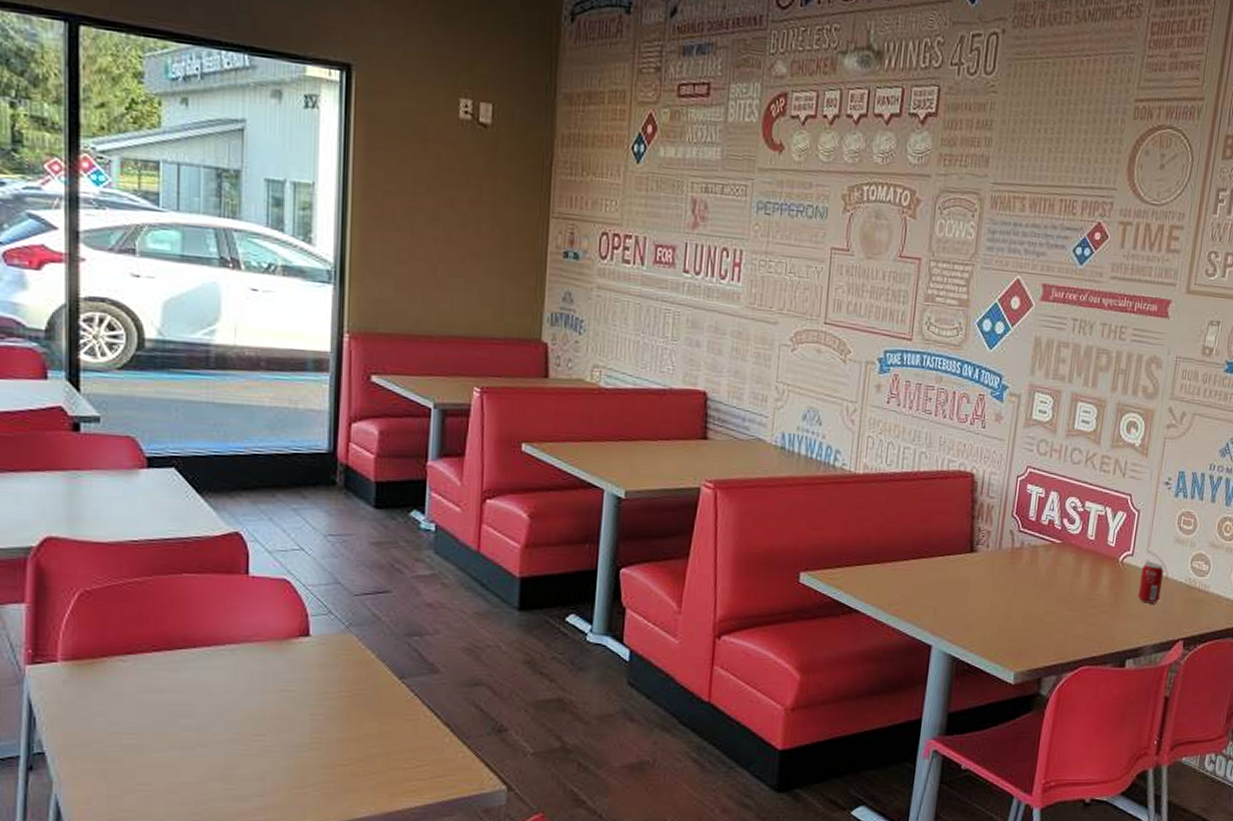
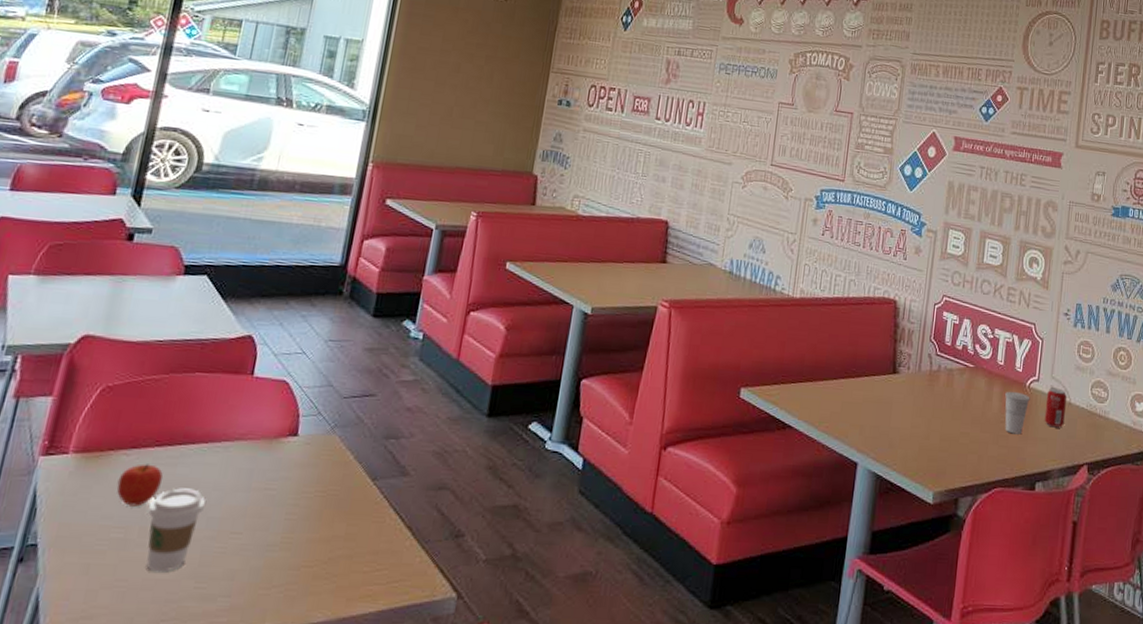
fruit: none [118,669,168,712] -> present [116,464,164,507]
coffee cup: none [159,692,221,775] -> present [146,488,207,572]
cup: none [1094,567,1123,612] -> present [1004,391,1030,435]

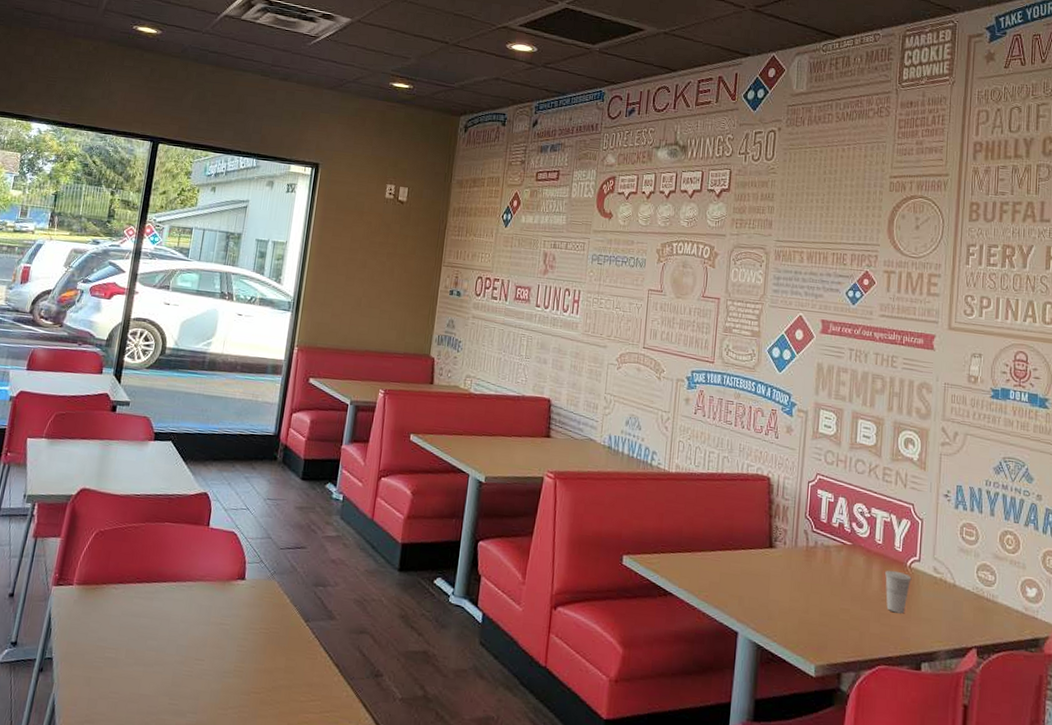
fruit: present [116,464,164,507] -> none [109,596,143,632]
coffee cup: present [146,488,207,572] -> none [132,618,176,689]
beverage can: present [1044,387,1067,428] -> none [927,568,952,610]

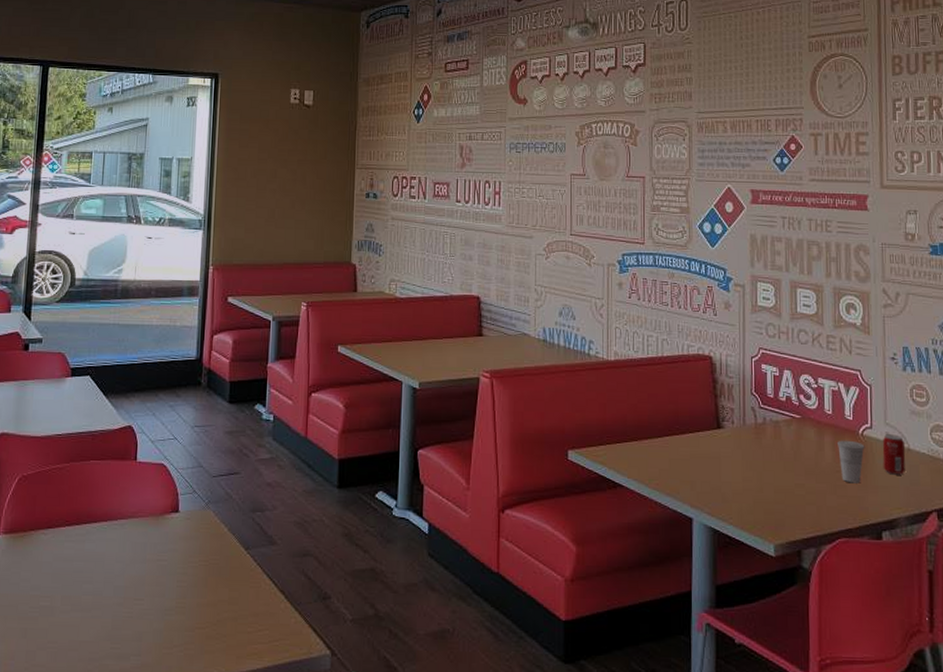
beverage can: none [927,568,952,610] -> present [882,434,906,475]

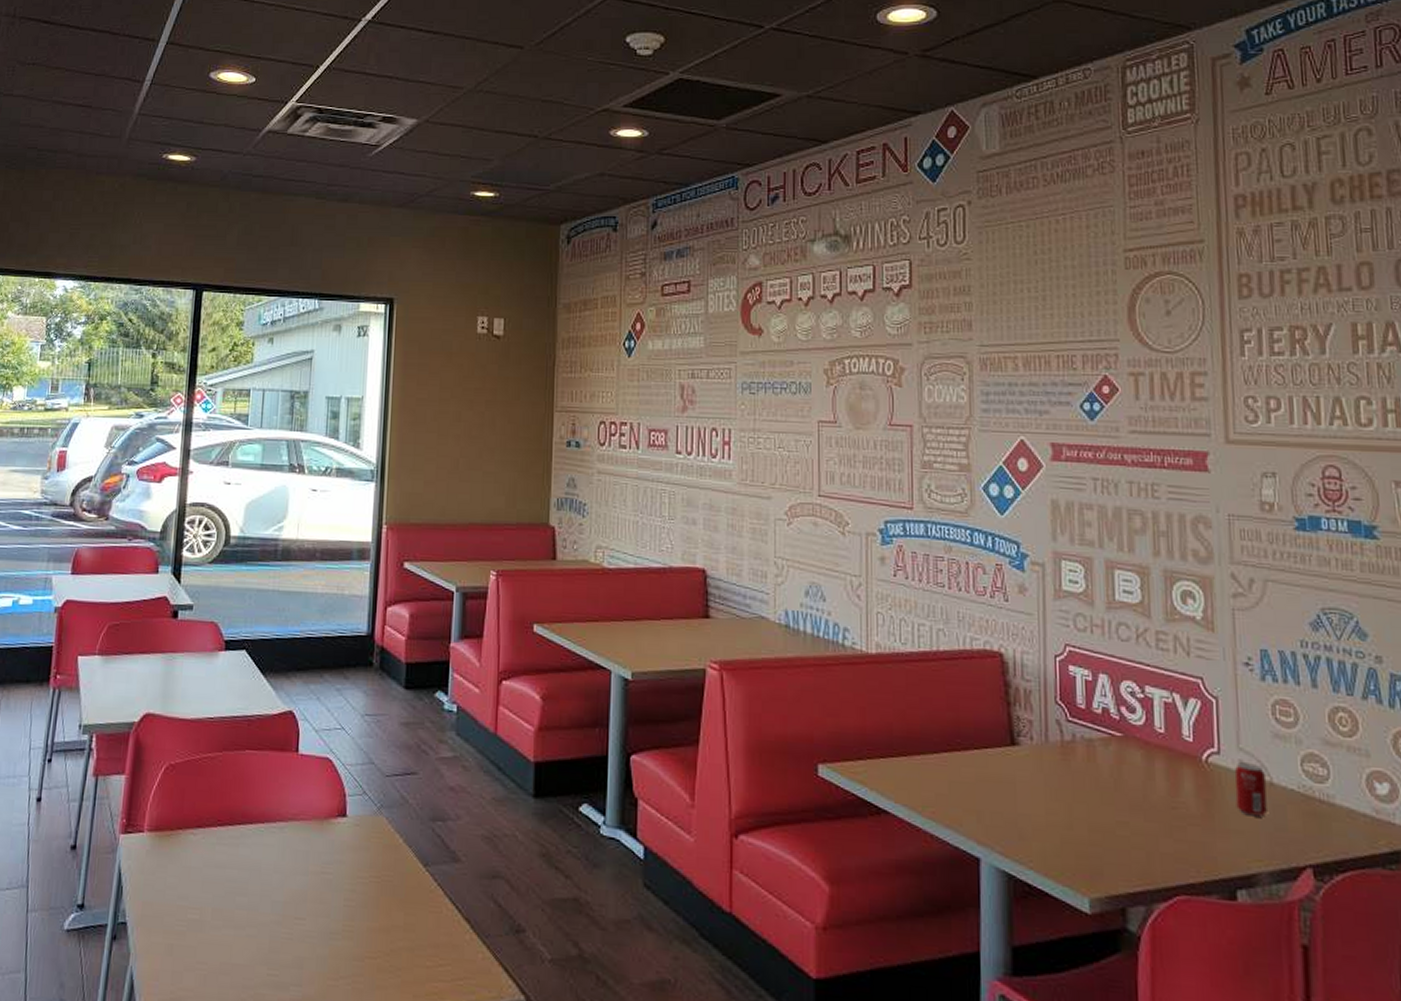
cup: present [836,440,865,484] -> none [1171,767,1211,825]

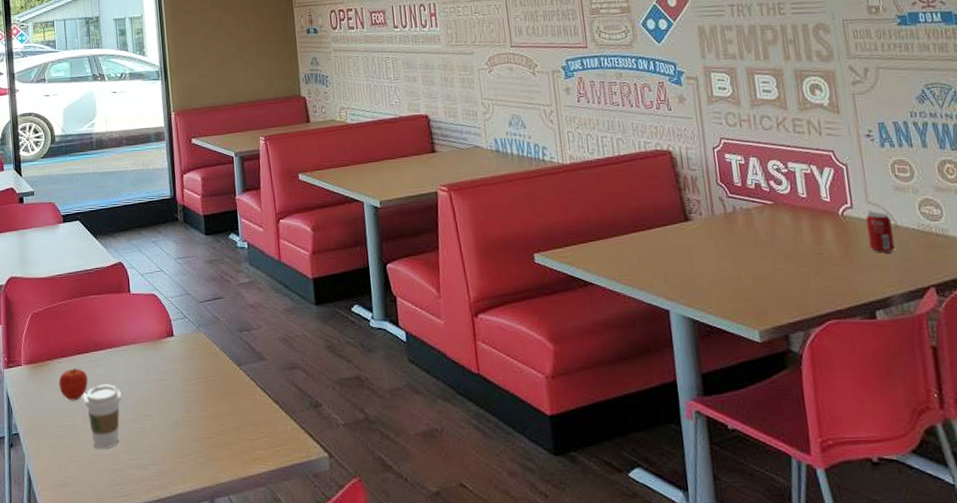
fruit: none [188,843,228,888] -> present [58,368,88,401]
coffee cup: none [218,869,269,957] -> present [84,384,122,449]

